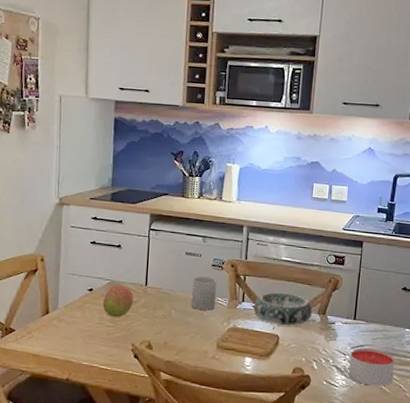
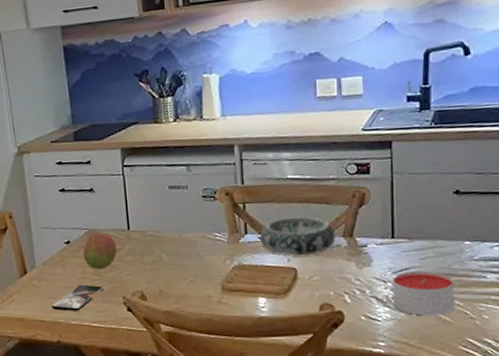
smartphone: none [67,329,117,353] -> present [52,284,104,311]
mug: present [190,276,218,310] -> none [181,210,214,250]

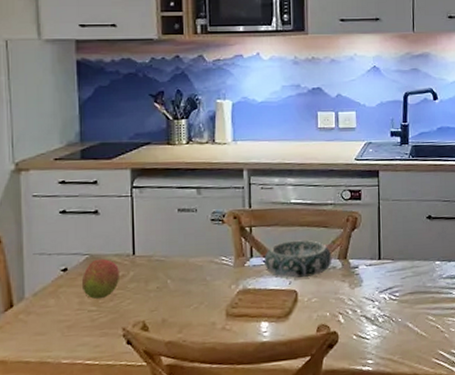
smartphone: present [52,284,104,311] -> none [40,317,102,349]
candle: present [392,271,455,316] -> none [379,289,429,332]

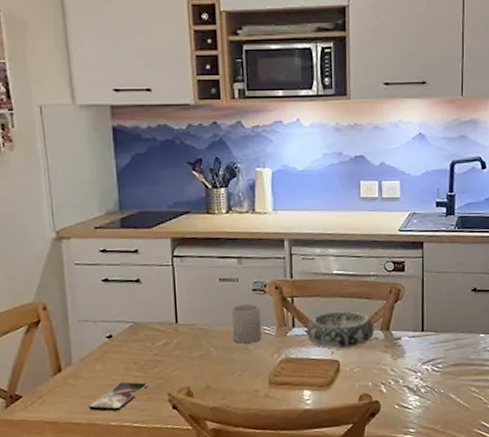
smartphone: none [40,317,102,349] -> present [89,382,148,412]
fruit: present [81,258,121,300] -> none [126,326,164,366]
mug: none [189,234,220,275] -> present [231,304,262,343]

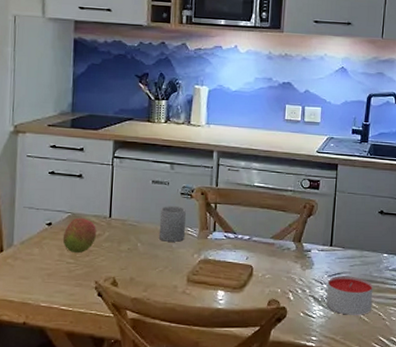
smartphone: present [89,382,148,412] -> none [23,267,78,293]
fruit: none [126,326,164,366] -> present [62,217,97,254]
decorative bowl: present [306,311,375,348] -> none [225,220,288,254]
candle: none [422,361,472,403] -> present [326,276,373,315]

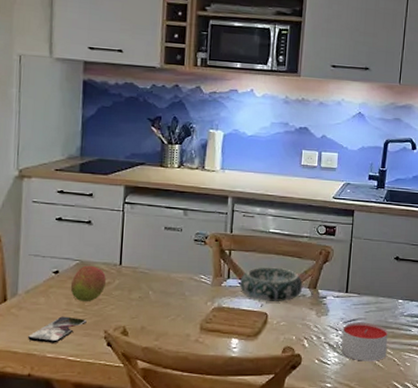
smartphone: none [23,267,78,293] -> present [28,316,87,343]
mug: present [158,206,187,242] -> none [171,253,200,289]
decorative bowl: none [225,220,288,254] -> present [240,267,303,301]

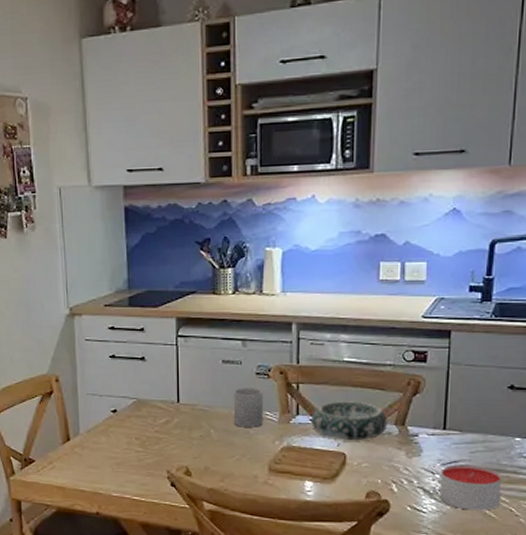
smartphone: present [28,316,87,343] -> none [93,456,148,483]
fruit: present [70,265,107,302] -> none [129,403,165,442]
mug: none [171,253,200,289] -> present [233,388,264,427]

